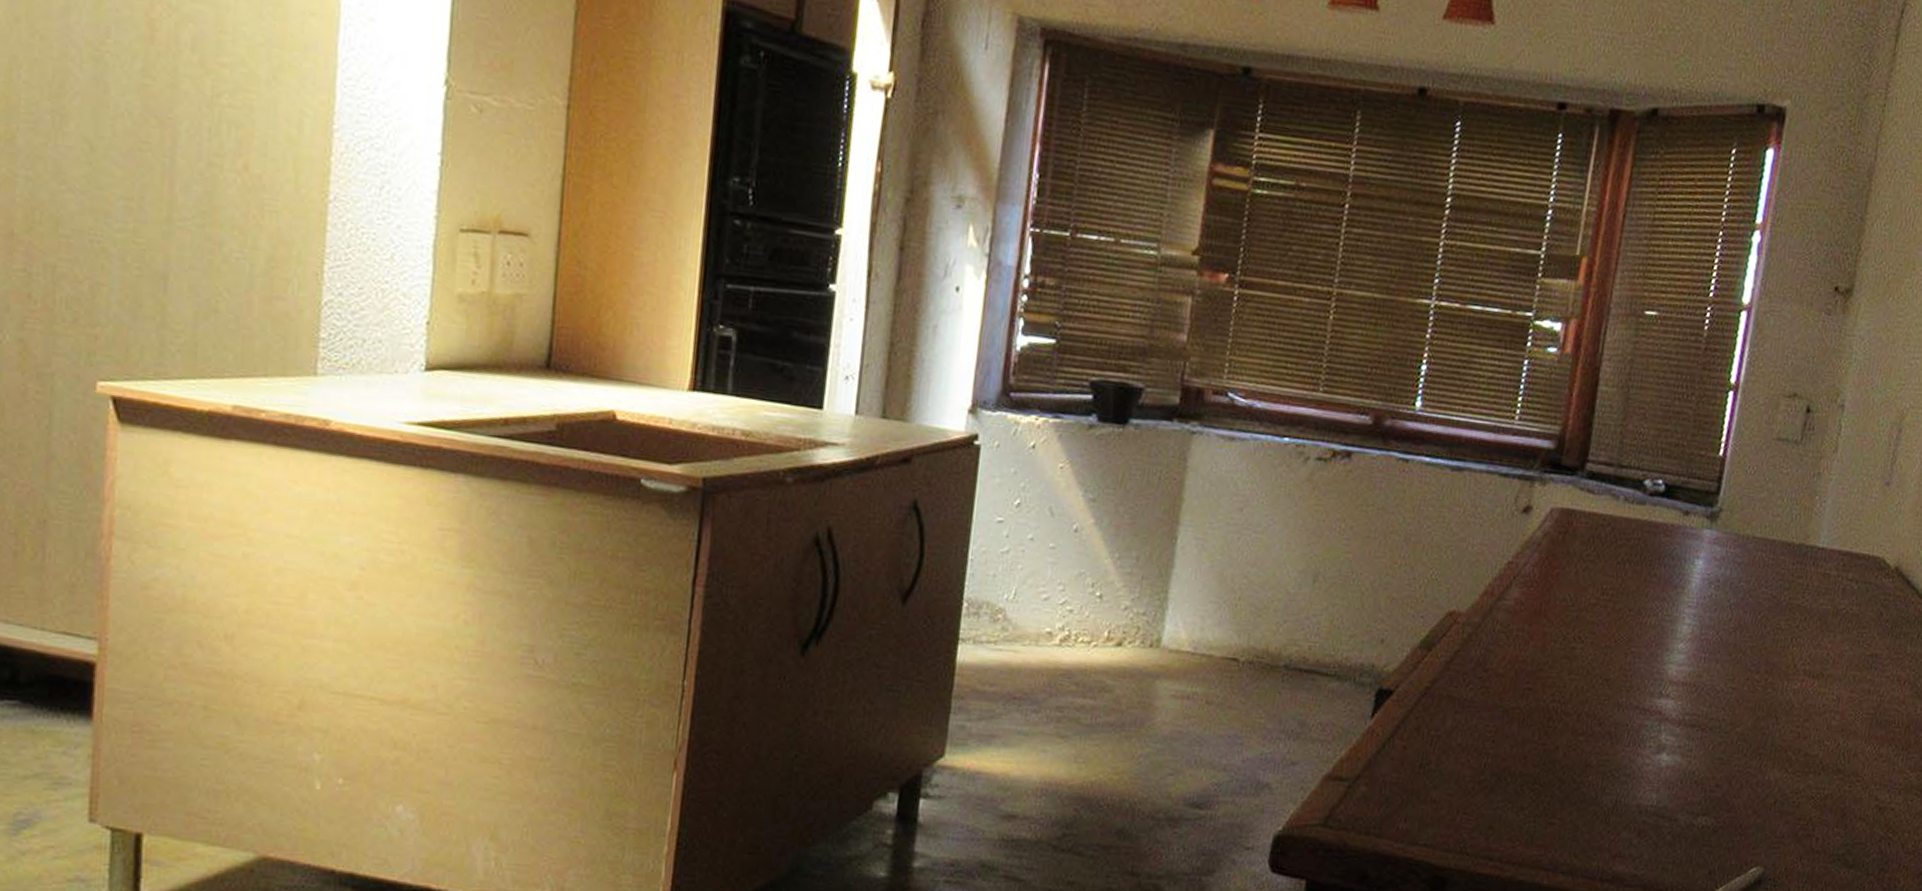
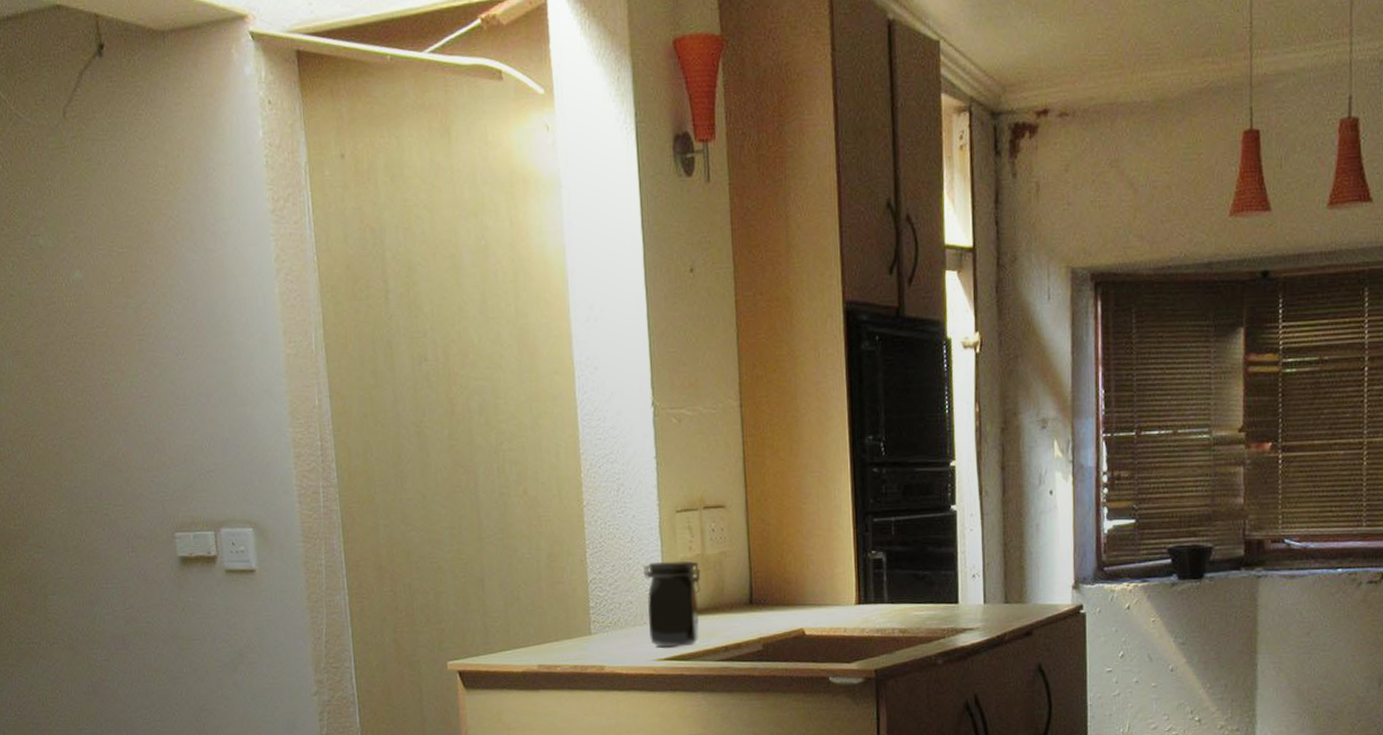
jar: none [400,291,484,412] -> present [644,561,701,648]

